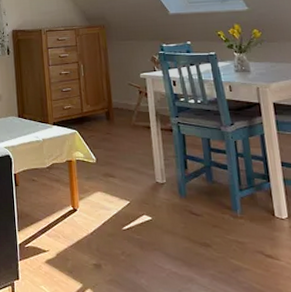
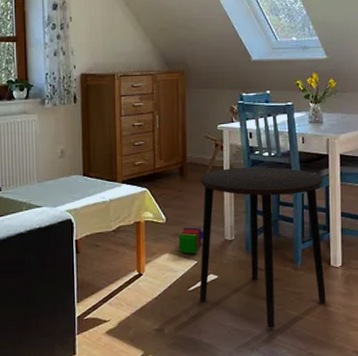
stacking toy: none [110,168,134,195] -> present [178,227,204,254]
side table: none [126,114,274,277] -> present [199,167,326,329]

